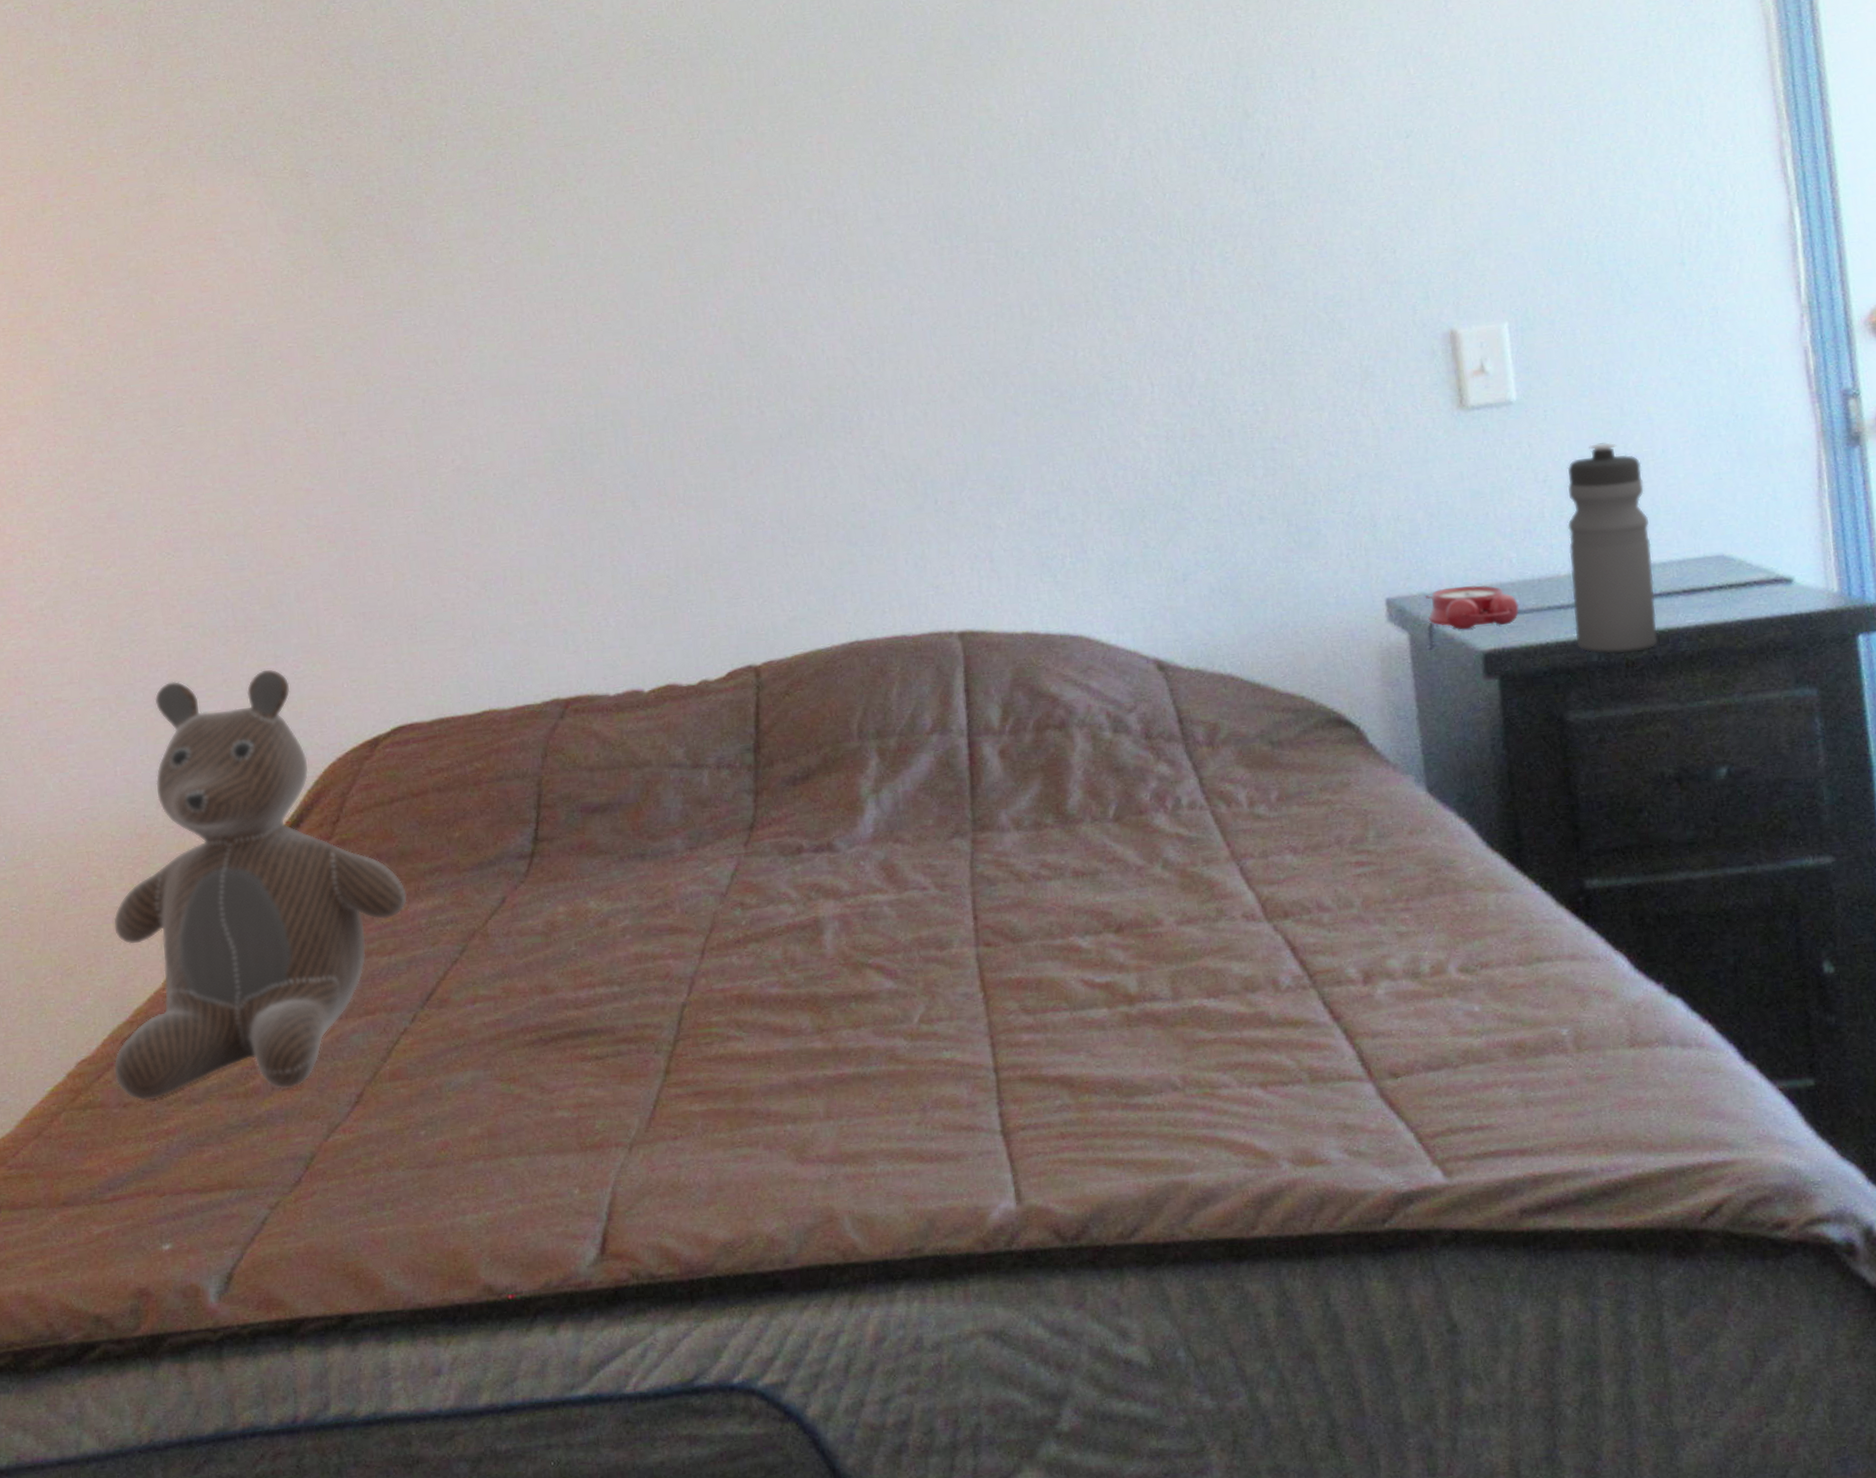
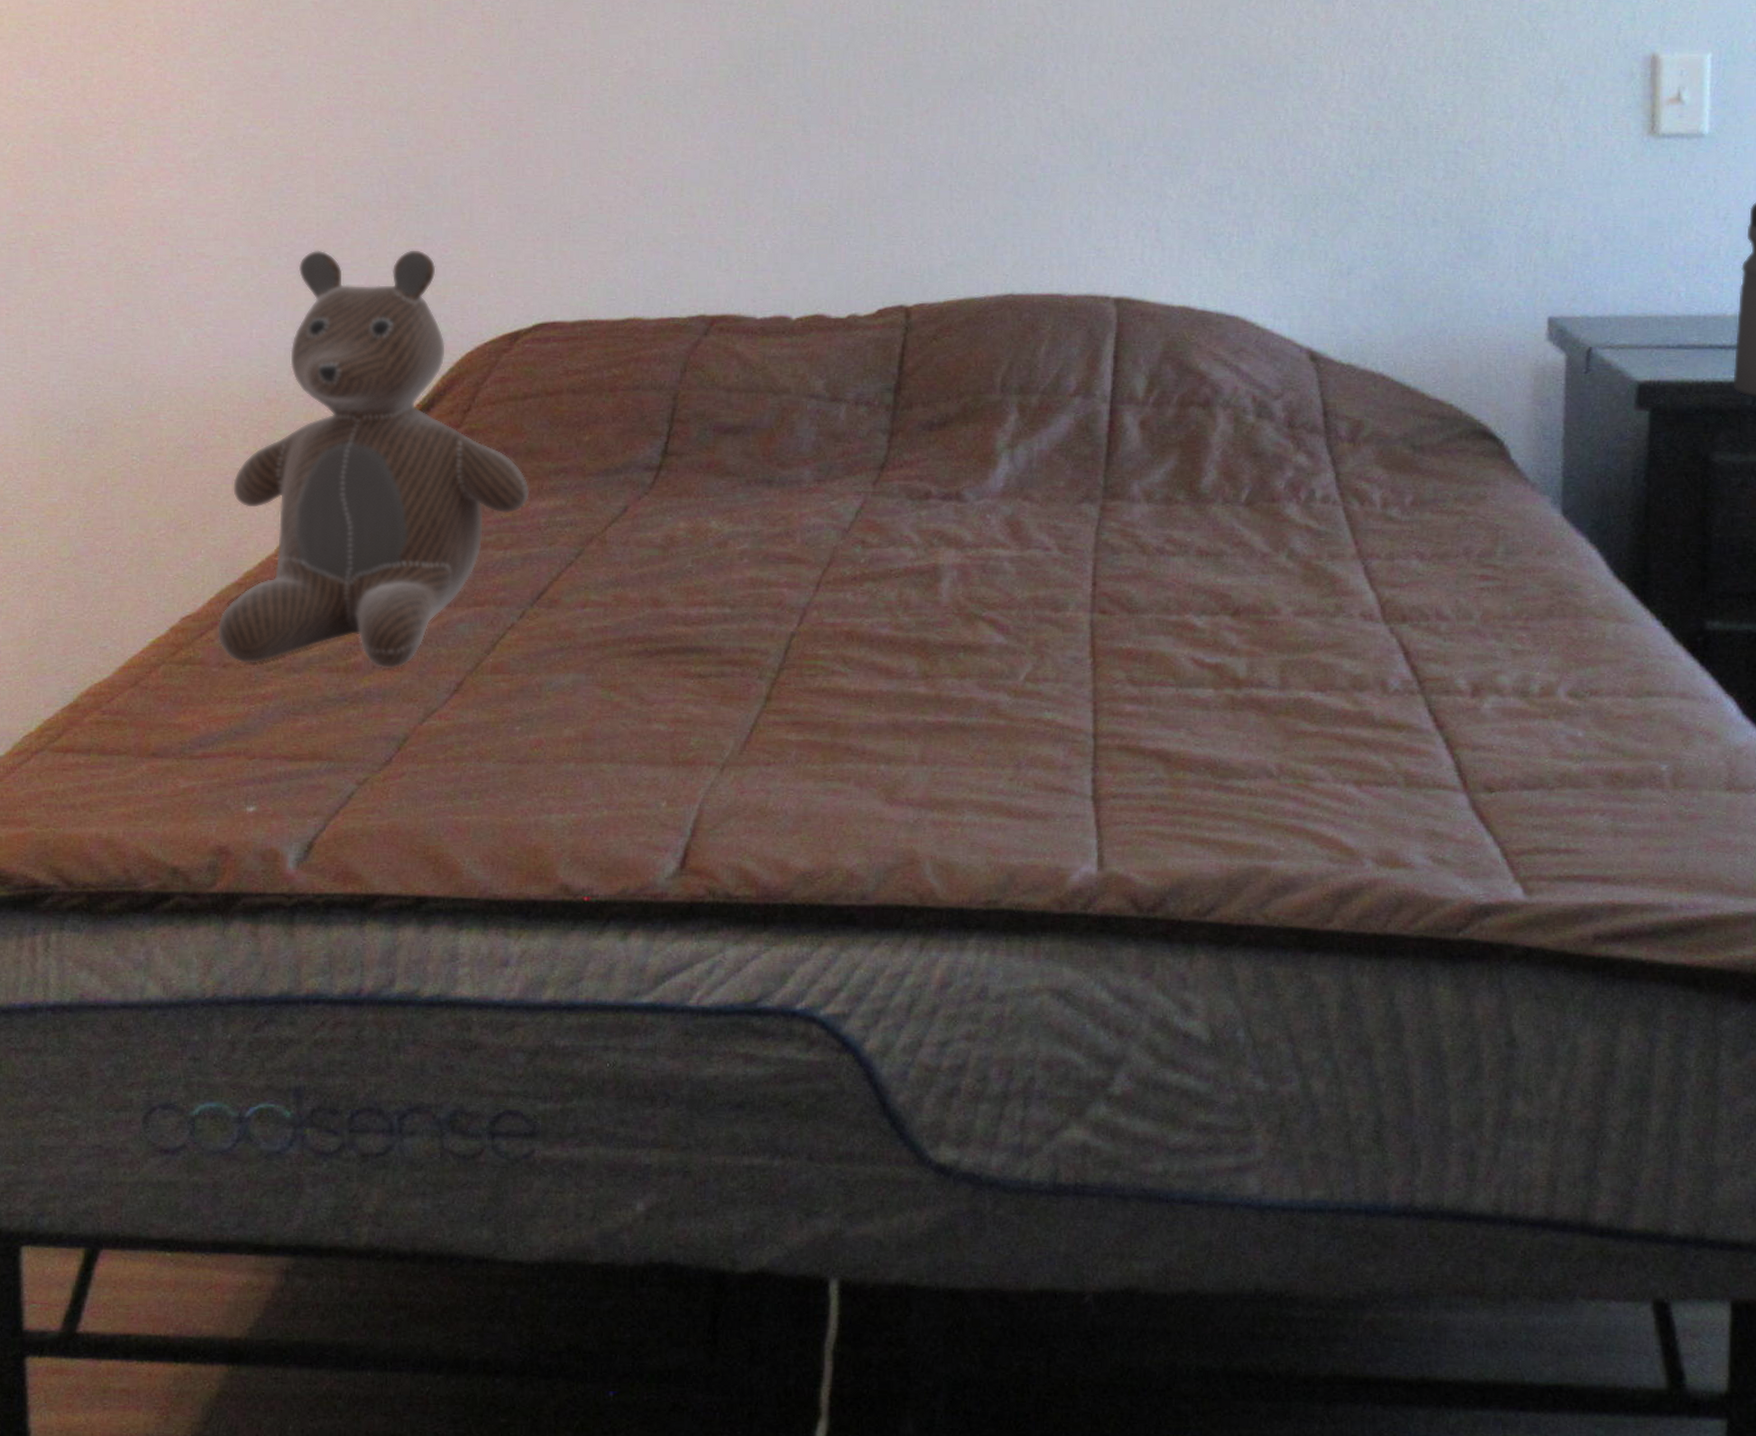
alarm clock: present [1425,585,1519,630] -> none [1587,313,1680,358]

